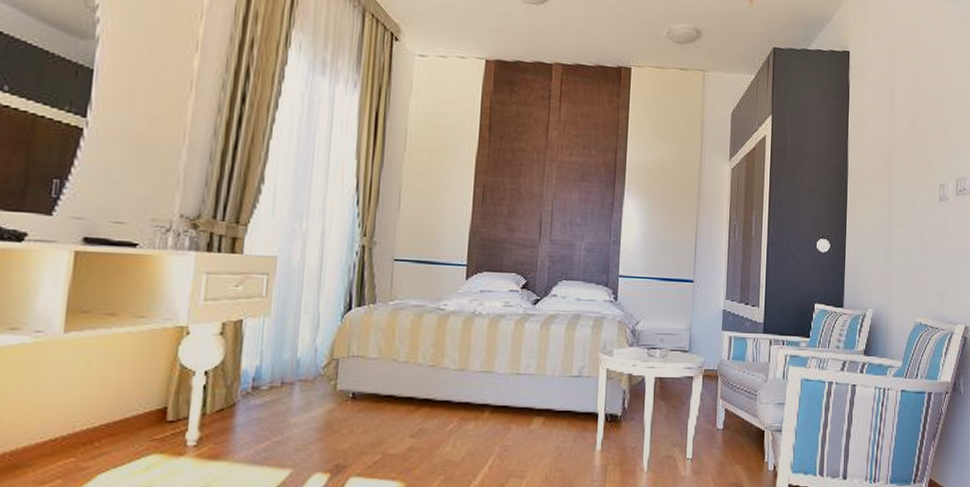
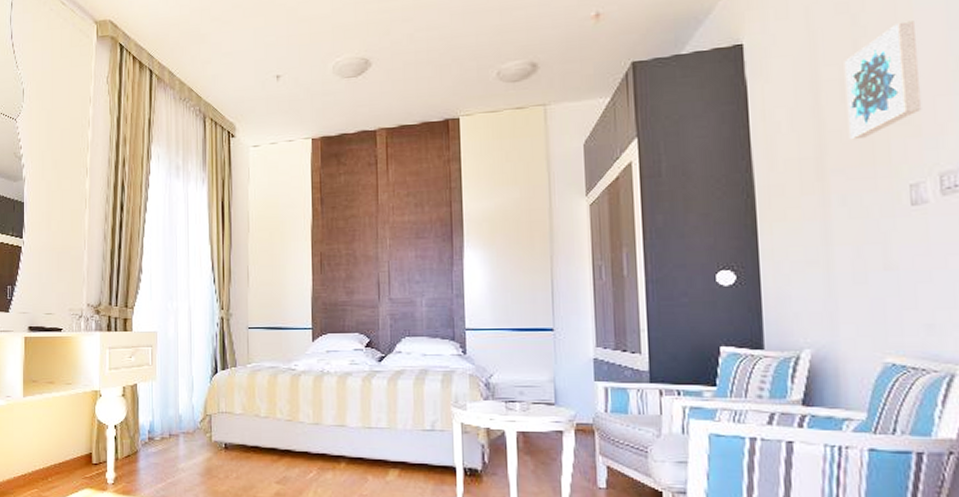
wall art: none [908,58,952,145] -> present [844,21,922,140]

